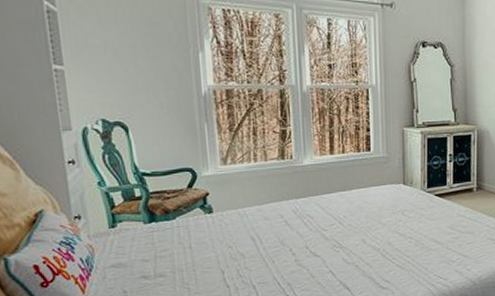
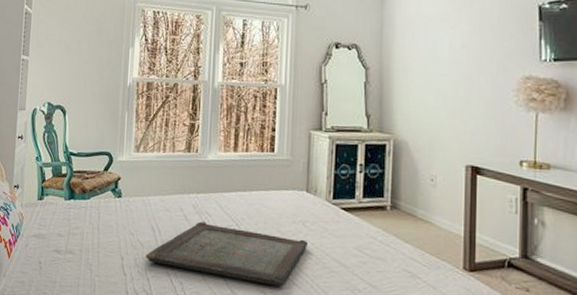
serving tray: none [249,224,408,271] -> present [146,221,309,286]

